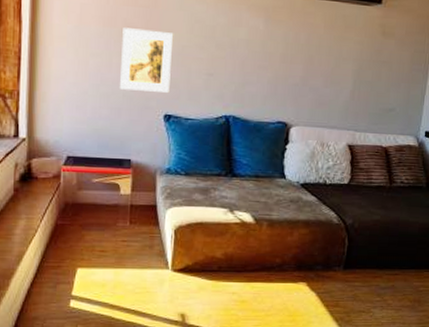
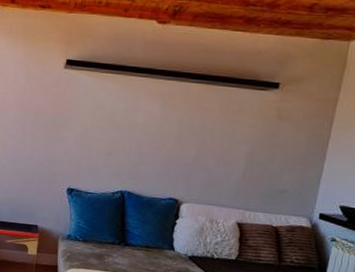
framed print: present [120,27,174,93] -> none [31,113,79,169]

